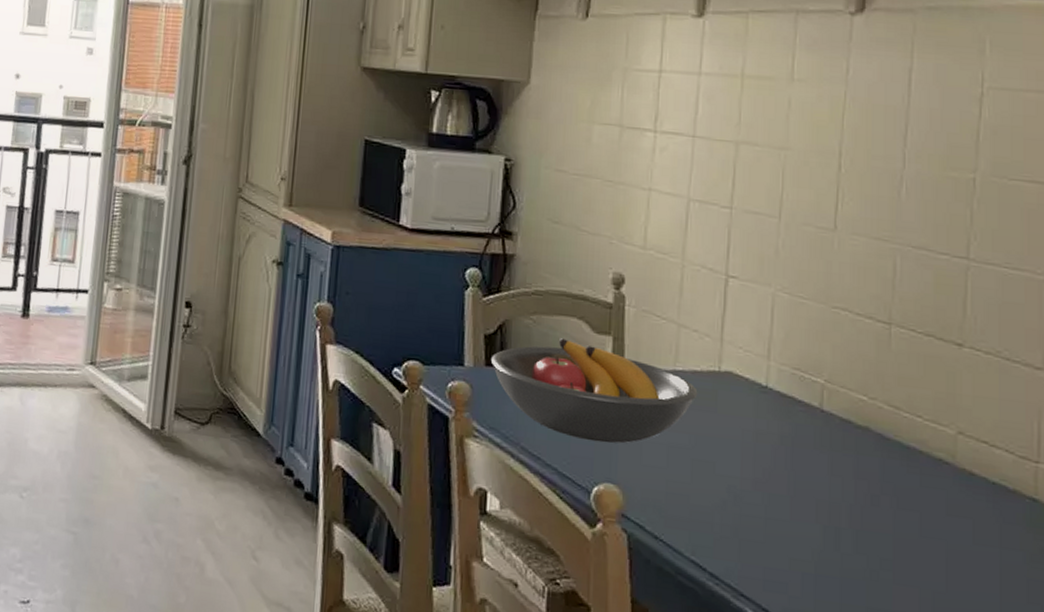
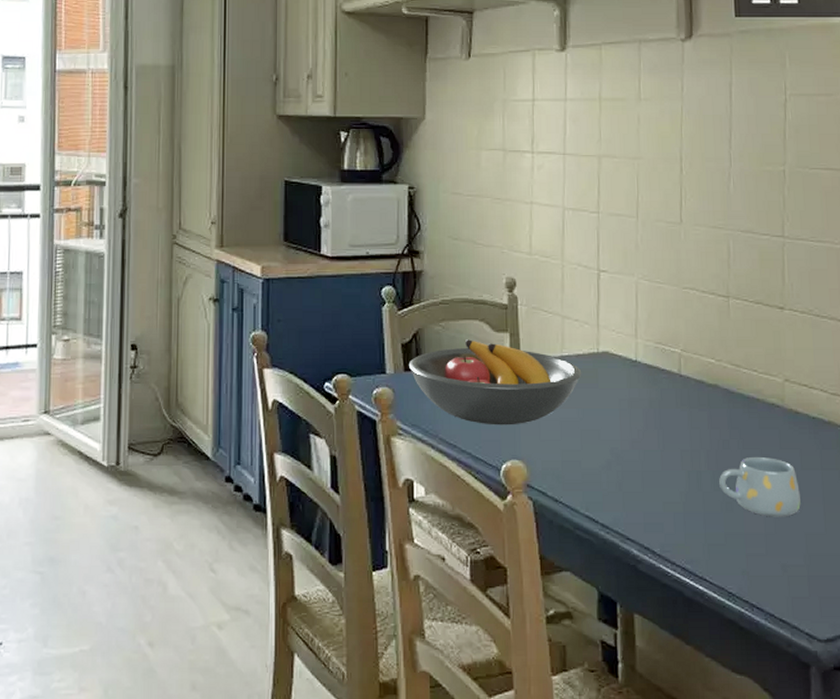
mug: none [863,519,969,599] -> present [719,456,801,517]

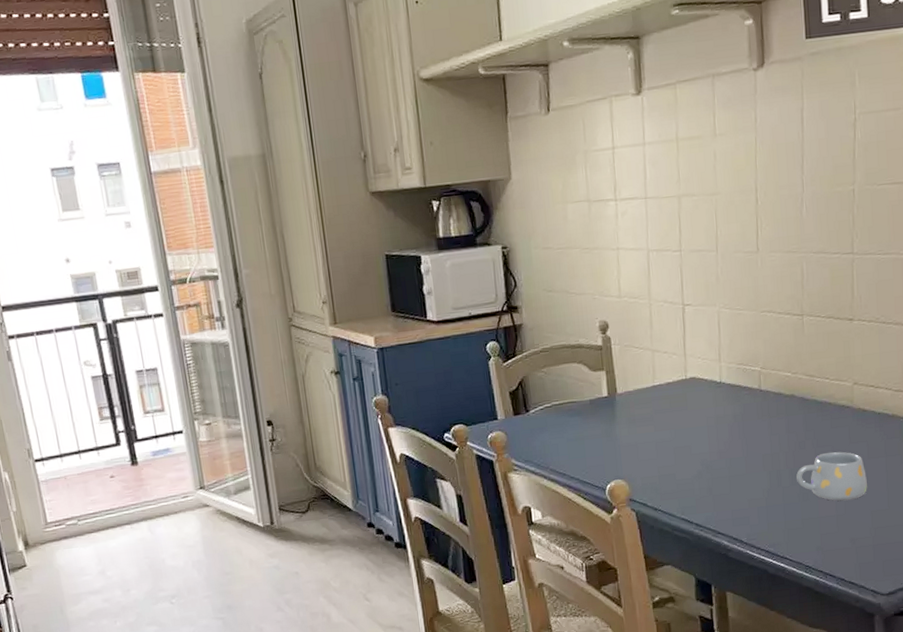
fruit bowl: present [408,339,582,425] -> none [517,381,673,453]

